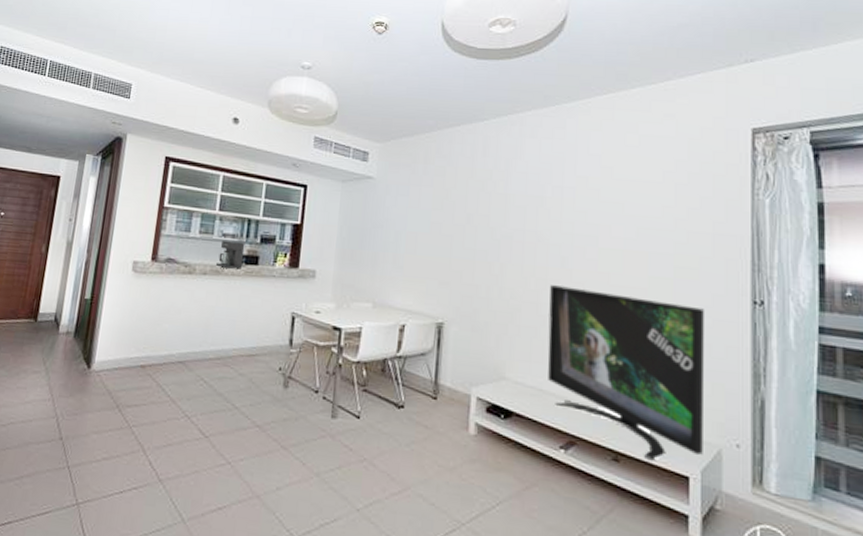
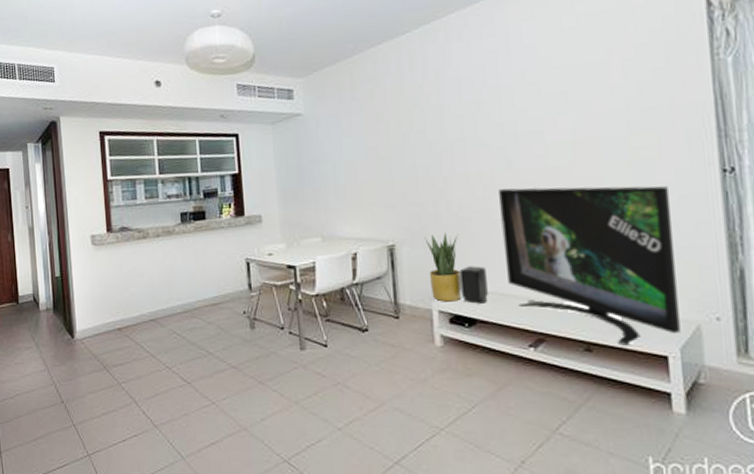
coffee maker: present [215,239,245,270] -> none [166,199,192,229]
planter: none [472,319,507,391] -> present [424,233,462,302]
speaker: none [501,356,528,398] -> present [458,266,488,305]

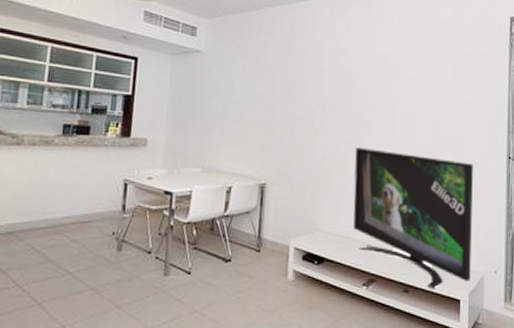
planter: present [424,233,462,302] -> none [291,179,320,241]
speaker: present [458,266,488,305] -> none [315,210,338,246]

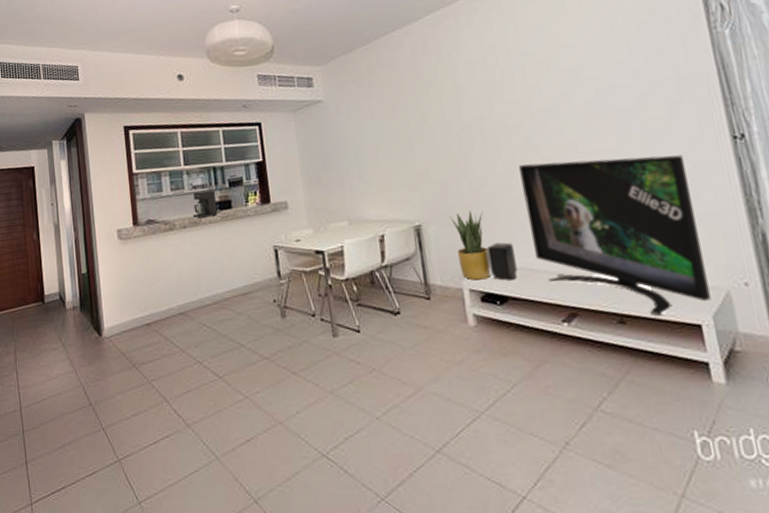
coffee maker: none [44,110,76,140] -> present [192,190,218,219]
planter: none [291,179,320,241] -> present [449,211,492,281]
speaker: none [315,210,338,246] -> present [486,242,518,282]

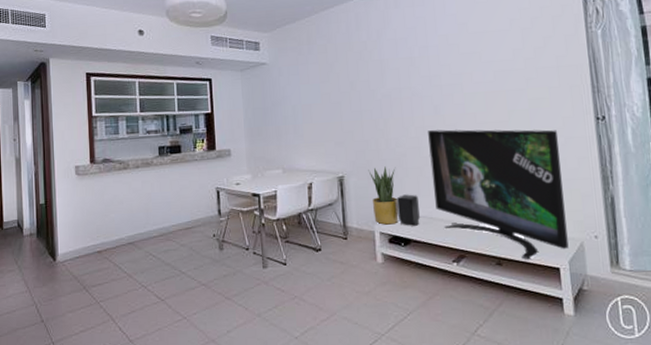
coffee maker: present [192,190,218,219] -> none [145,135,168,161]

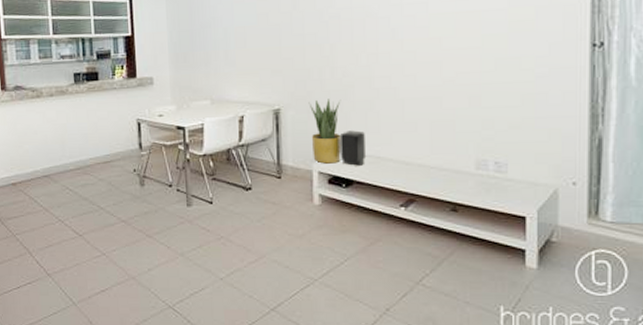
television: present [428,129,569,260] -> none [382,57,540,207]

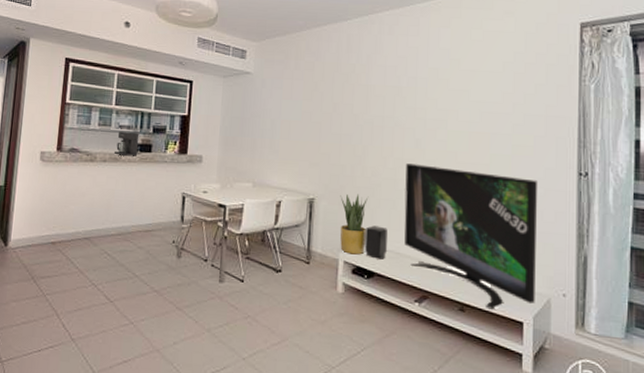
coffee maker: none [59,60,85,89] -> present [113,130,139,157]
television: none [382,57,540,207] -> present [404,163,537,310]

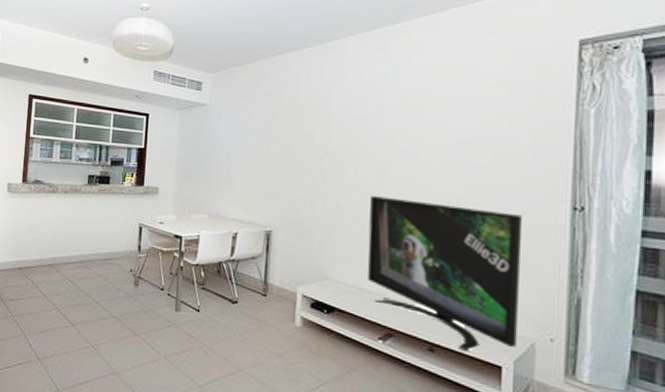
coffee maker: present [113,130,139,157] -> none [74,163,98,189]
planter: present [340,194,369,255] -> none [298,227,330,289]
speaker: present [364,225,388,261] -> none [324,259,350,296]

